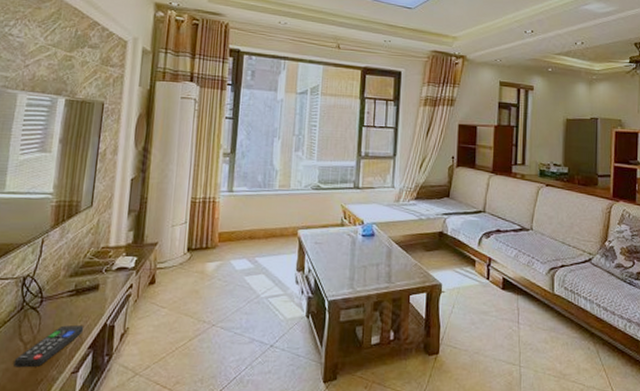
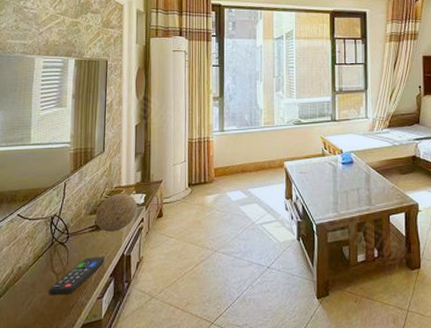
decorative ball: none [75,254,127,298] -> present [95,193,138,232]

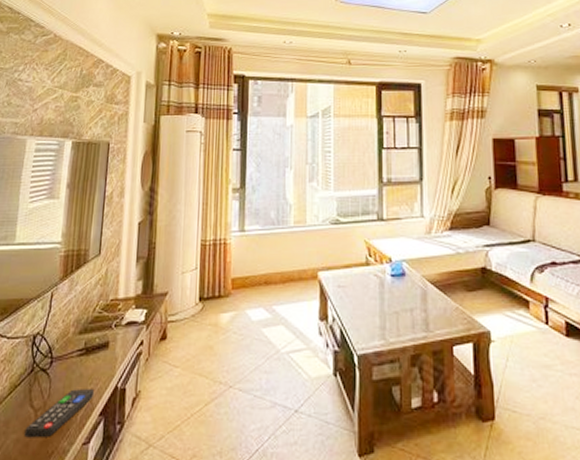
decorative ball: present [95,193,138,232] -> none [85,307,137,357]

